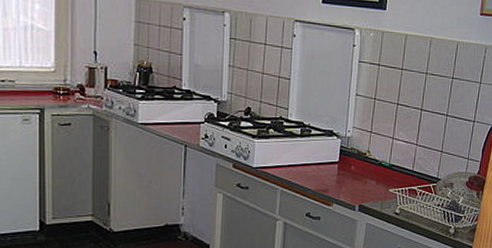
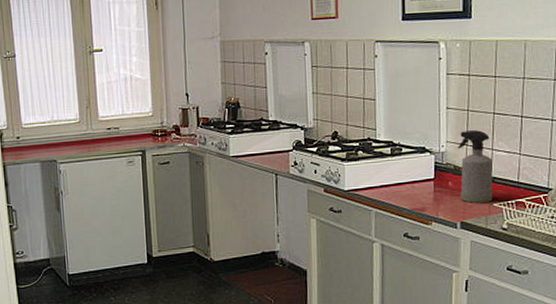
spray bottle: none [360,117,392,188] -> present [458,129,493,203]

